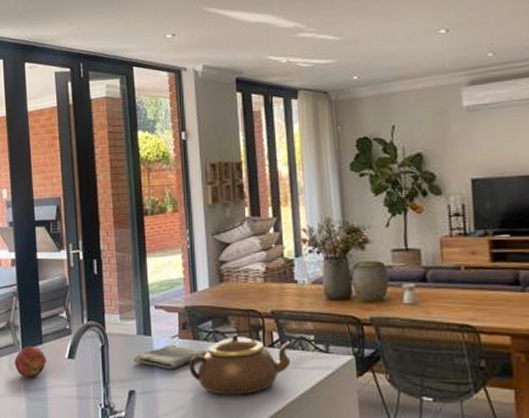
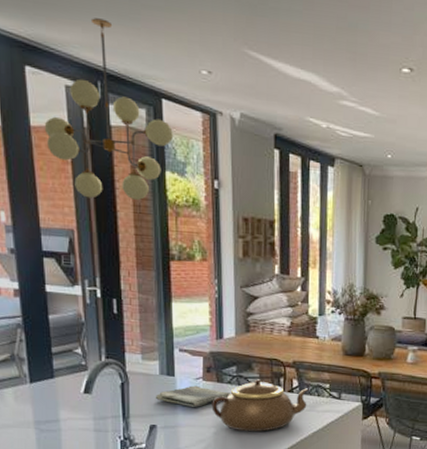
fruit: present [15,345,47,378] -> none [21,378,60,410]
chandelier: none [38,11,144,167] -> present [44,18,174,200]

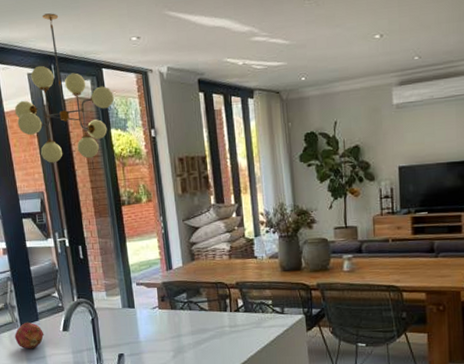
fruit: none [21,378,60,410] -> present [15,322,44,349]
dish towel: present [155,385,231,408] -> none [120,314,185,335]
teapot: present [212,379,309,432] -> none [168,303,253,353]

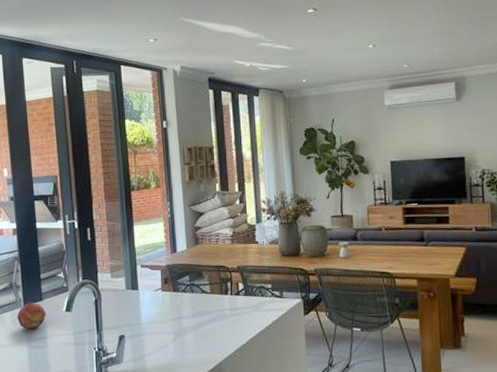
chandelier: present [14,13,115,163] -> none [35,15,131,150]

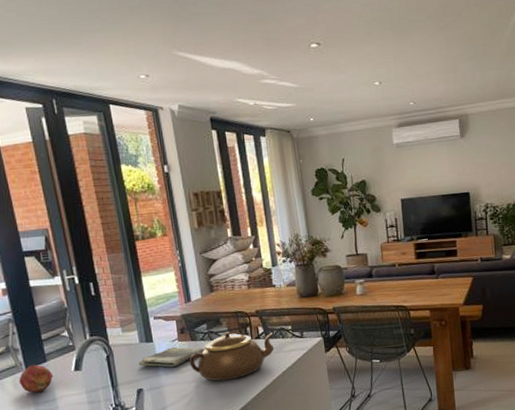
dish towel: none [122,296,186,317] -> present [138,347,206,368]
teapot: none [170,286,253,335] -> present [189,332,274,381]

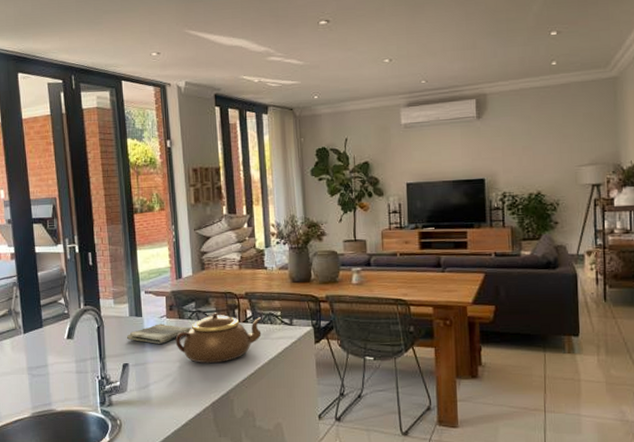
fruit: present [19,364,54,393] -> none [17,328,48,357]

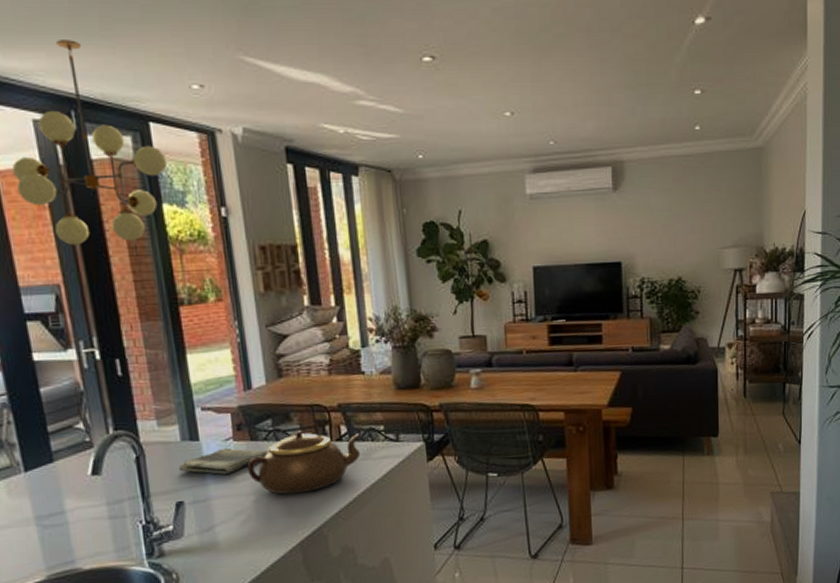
chandelier: none [32,27,133,170] -> present [12,40,168,246]

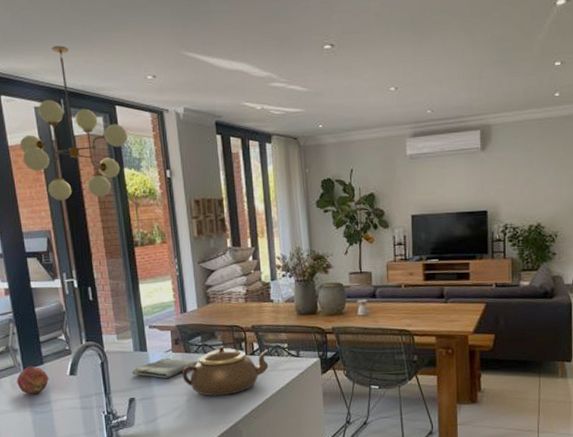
fruit: none [15,464,63,503] -> present [17,366,50,395]

